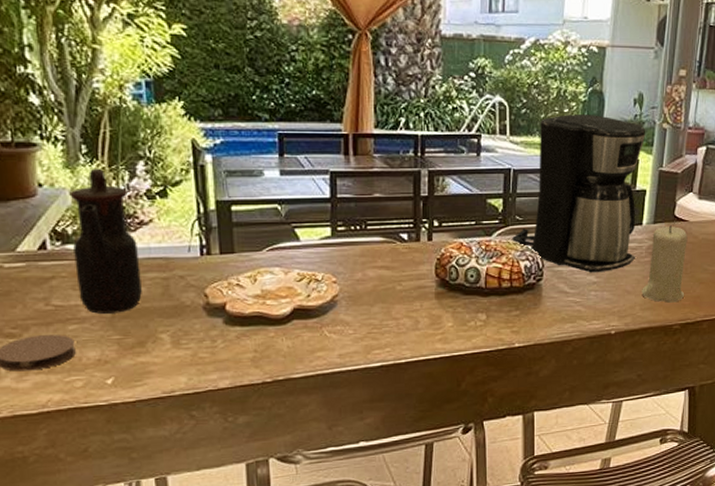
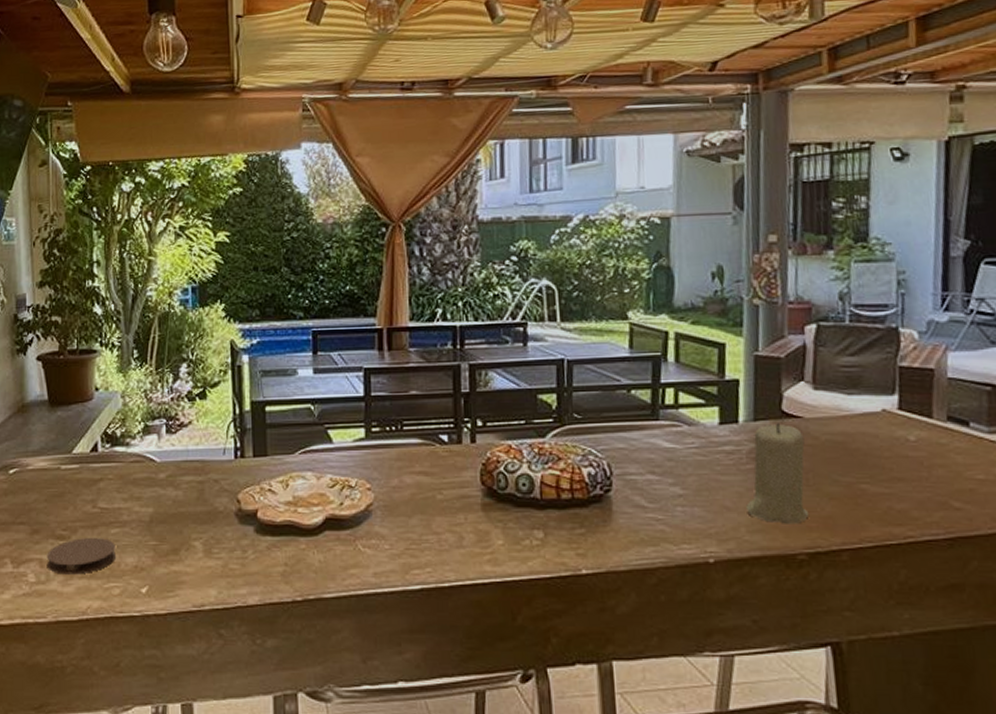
teapot: present [69,168,142,314] -> none [121,371,179,518]
coffee maker: present [512,113,645,273] -> none [570,292,733,483]

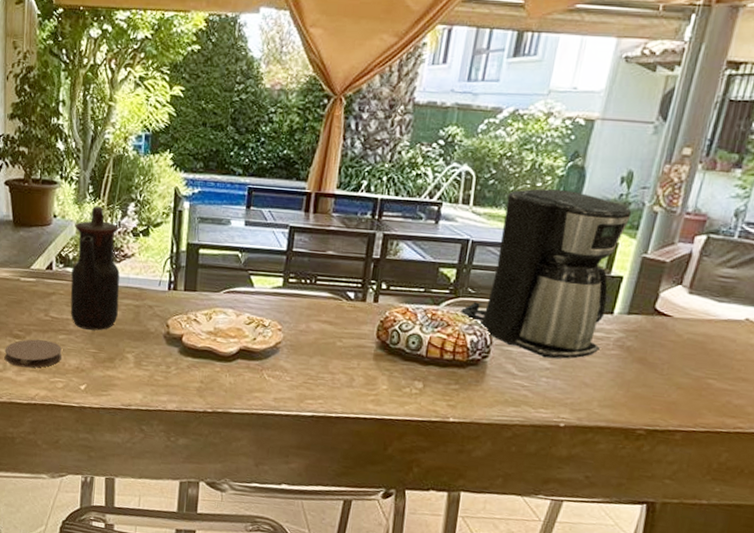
teapot: none [121,371,179,518] -> present [70,206,120,331]
coffee maker: none [570,292,733,483] -> present [461,188,631,359]
candle: present [746,423,810,524] -> none [602,318,669,405]

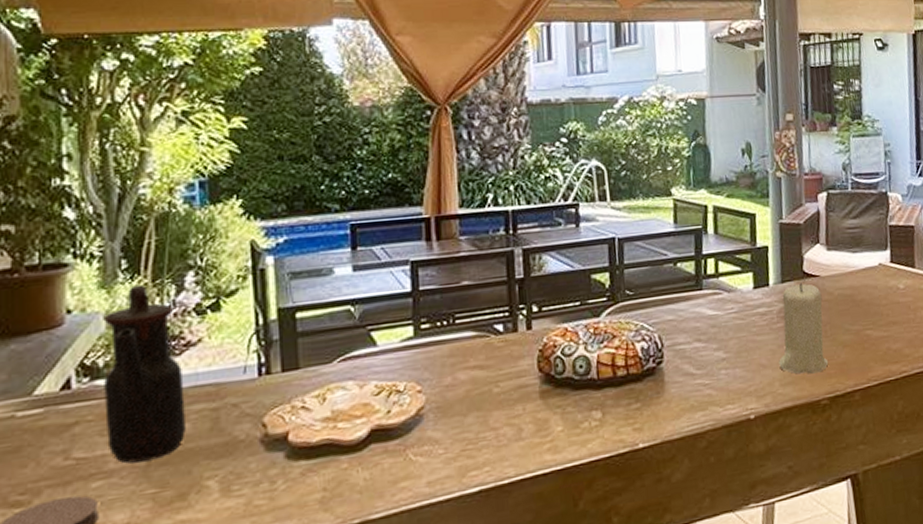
coffee maker: present [461,188,631,359] -> none [623,169,767,348]
candle: none [602,318,669,405] -> present [779,283,829,374]

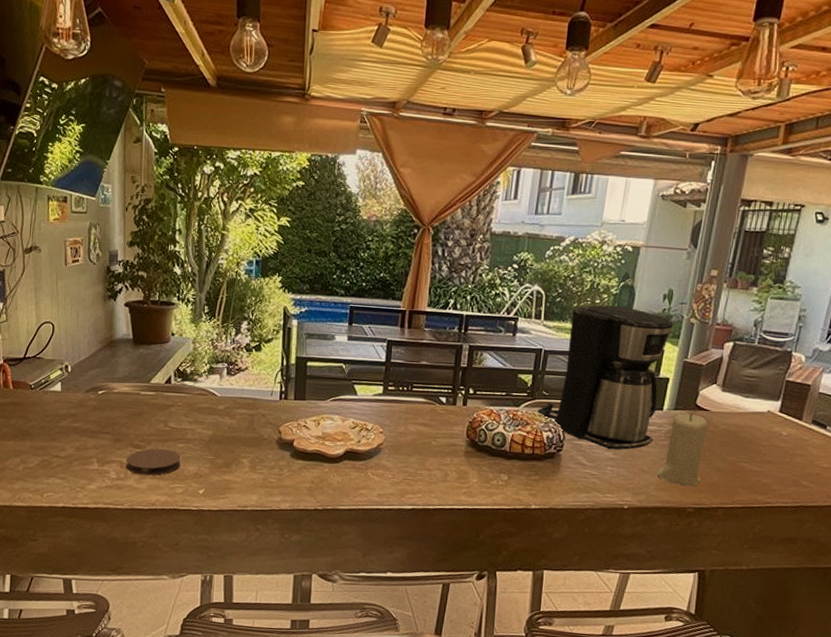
teapot: present [103,284,186,464] -> none [188,324,235,439]
coffee maker: none [623,169,767,348] -> present [537,305,673,450]

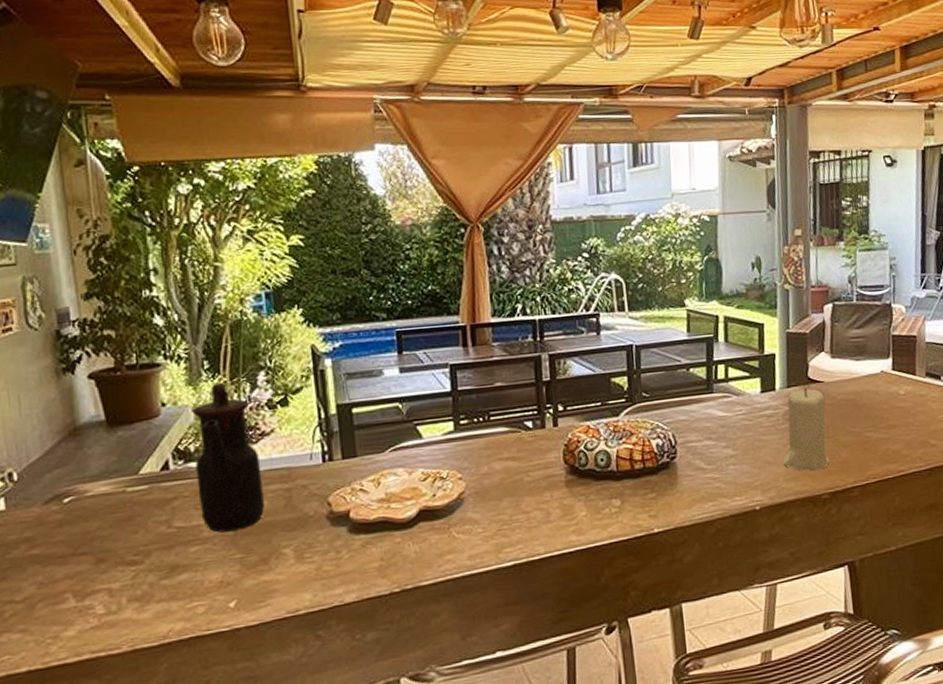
coaster: present [125,448,182,476] -> none [116,558,199,601]
teapot: none [188,324,235,439] -> present [192,382,265,533]
coffee maker: present [537,305,673,450] -> none [640,282,772,446]

